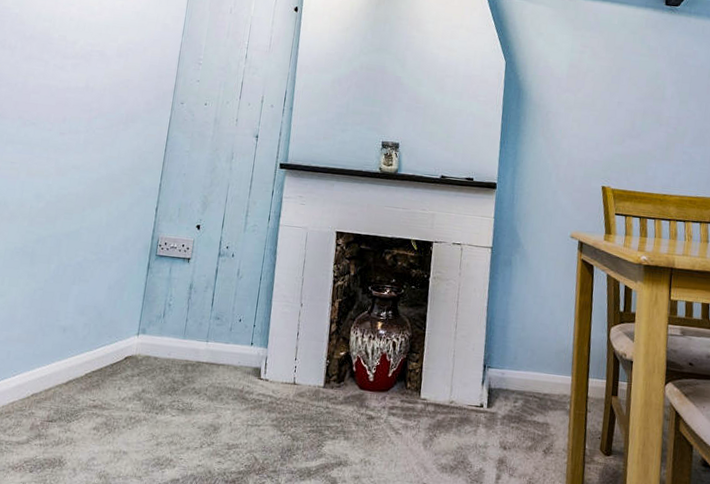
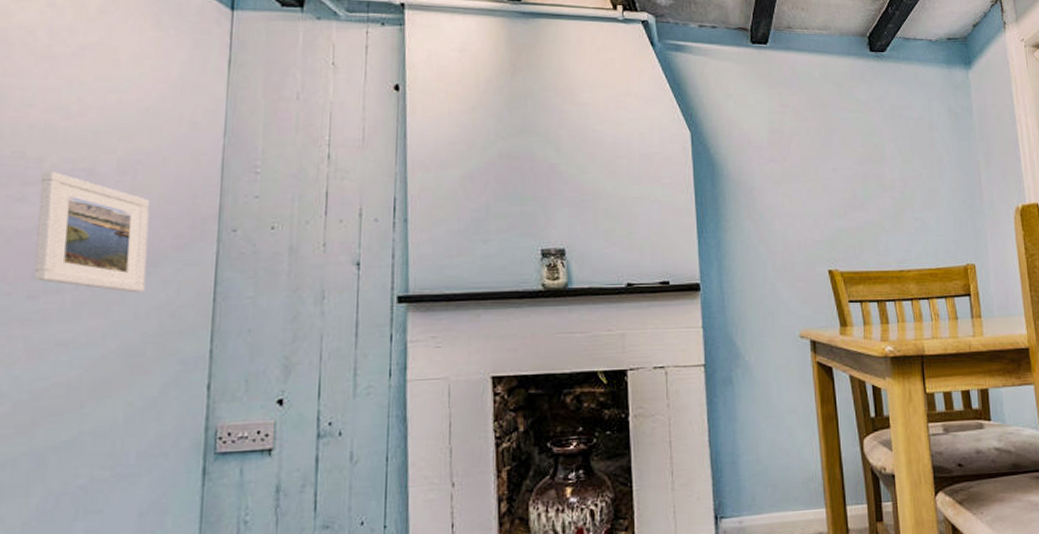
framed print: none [64,50,134,140] -> present [33,171,151,293]

